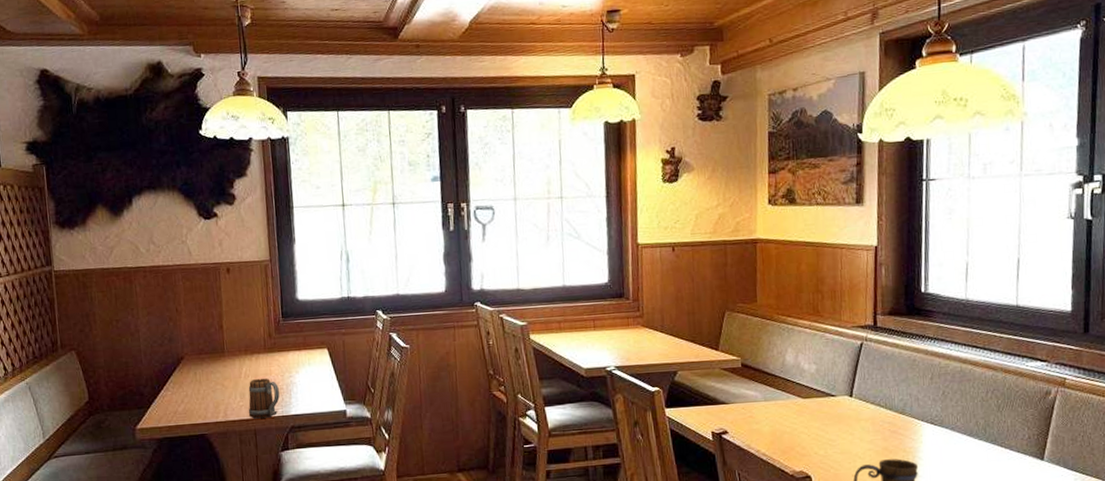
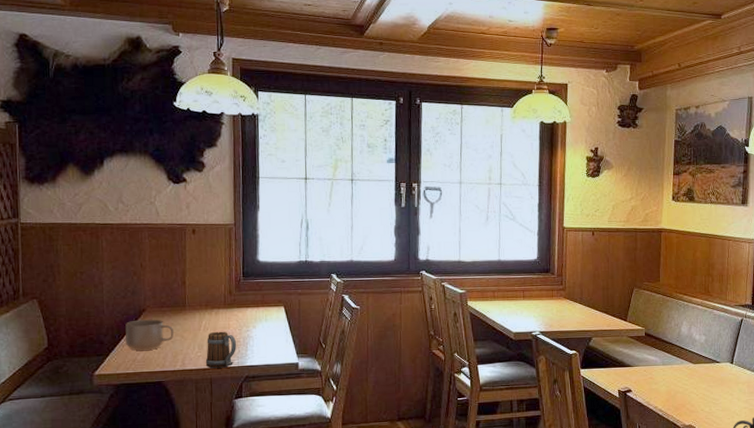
cup: none [164,367,215,402] -> present [125,319,174,351]

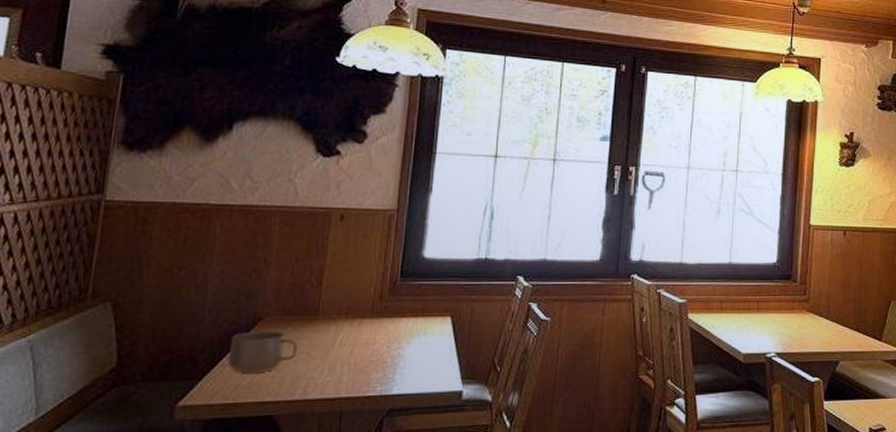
beer mug: present [205,331,236,369] -> none [336,348,382,398]

